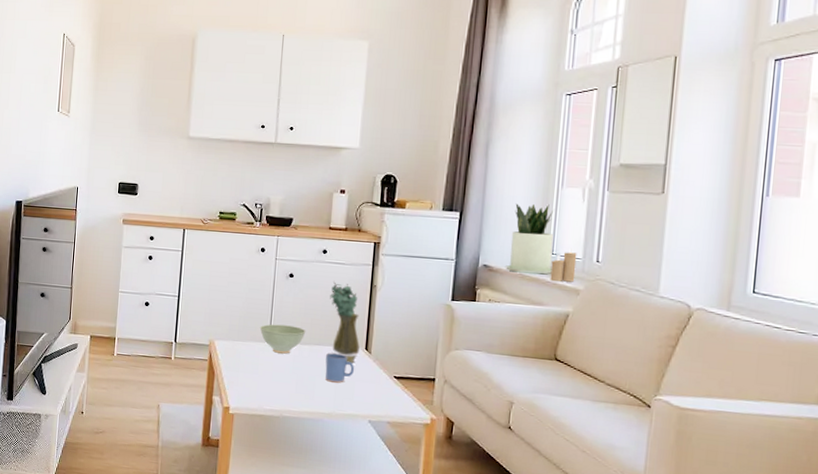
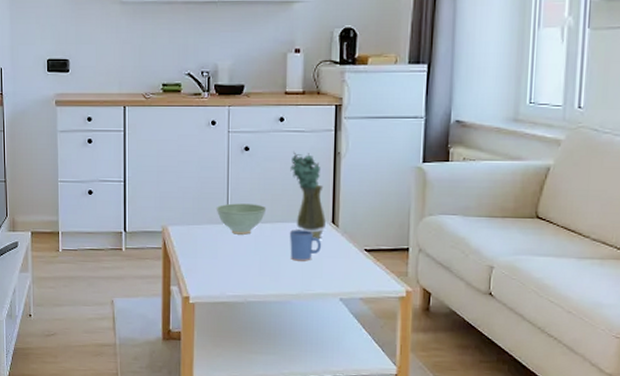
planter: present [506,203,555,275] -> none [480,48,531,126]
candle: present [550,248,577,282] -> none [528,95,557,132]

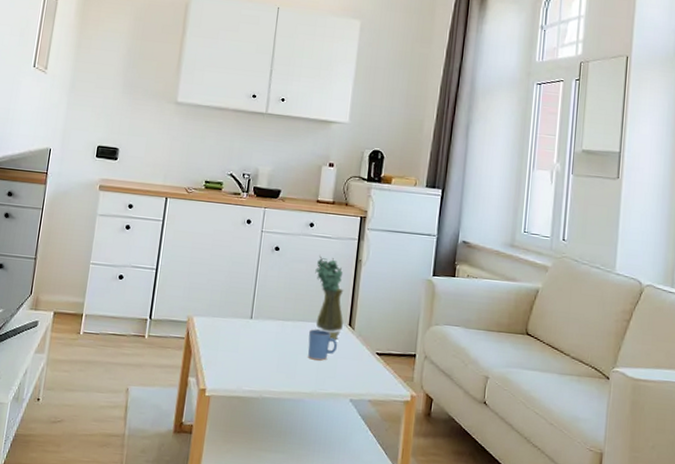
bowl: present [216,203,267,235] -> none [242,299,290,331]

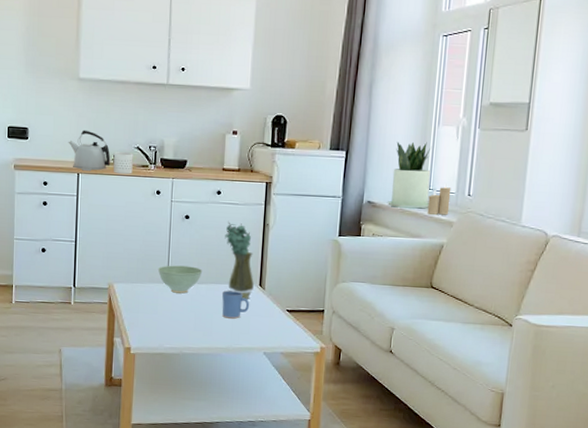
kettle: none [159,153,202,197] -> present [68,130,111,172]
mug: none [203,177,226,202] -> present [113,151,133,175]
bowl: none [242,299,290,331] -> present [157,265,203,294]
planter: none [483,183,527,252] -> present [388,142,432,209]
candle: none [522,227,546,259] -> present [427,184,451,215]

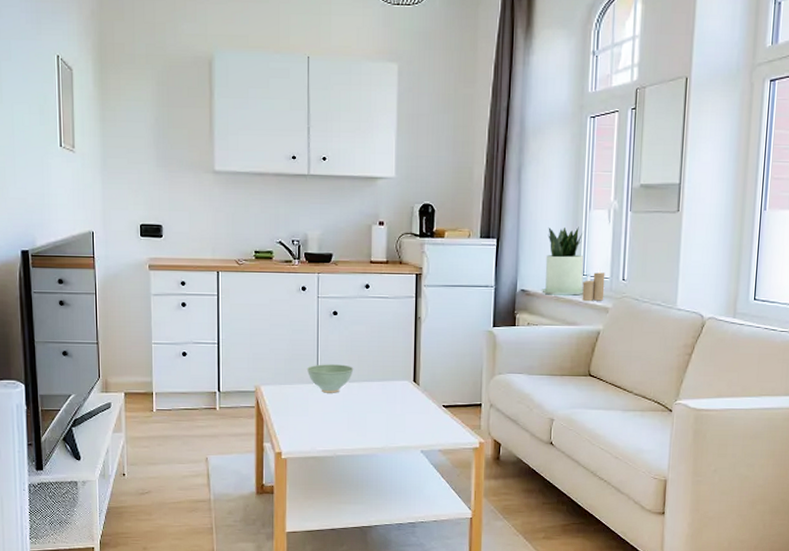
kettle: present [68,130,111,172] -> none [205,225,252,269]
mug: present [113,151,133,175] -> none [254,246,276,272]
mug: present [222,290,250,319] -> none [375,388,405,417]
vase: present [225,221,254,300] -> none [375,316,408,397]

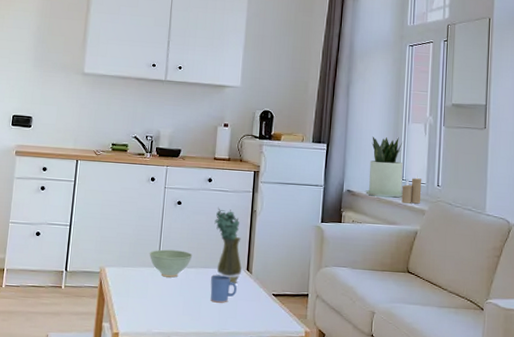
vase: none [375,316,408,397] -> present [214,208,242,284]
mug: none [375,388,405,417] -> present [210,275,238,303]

